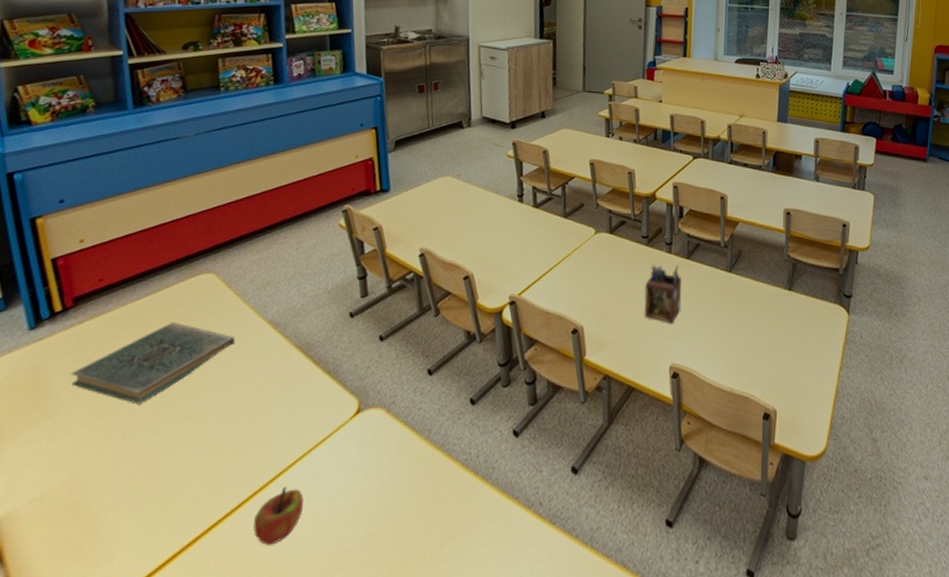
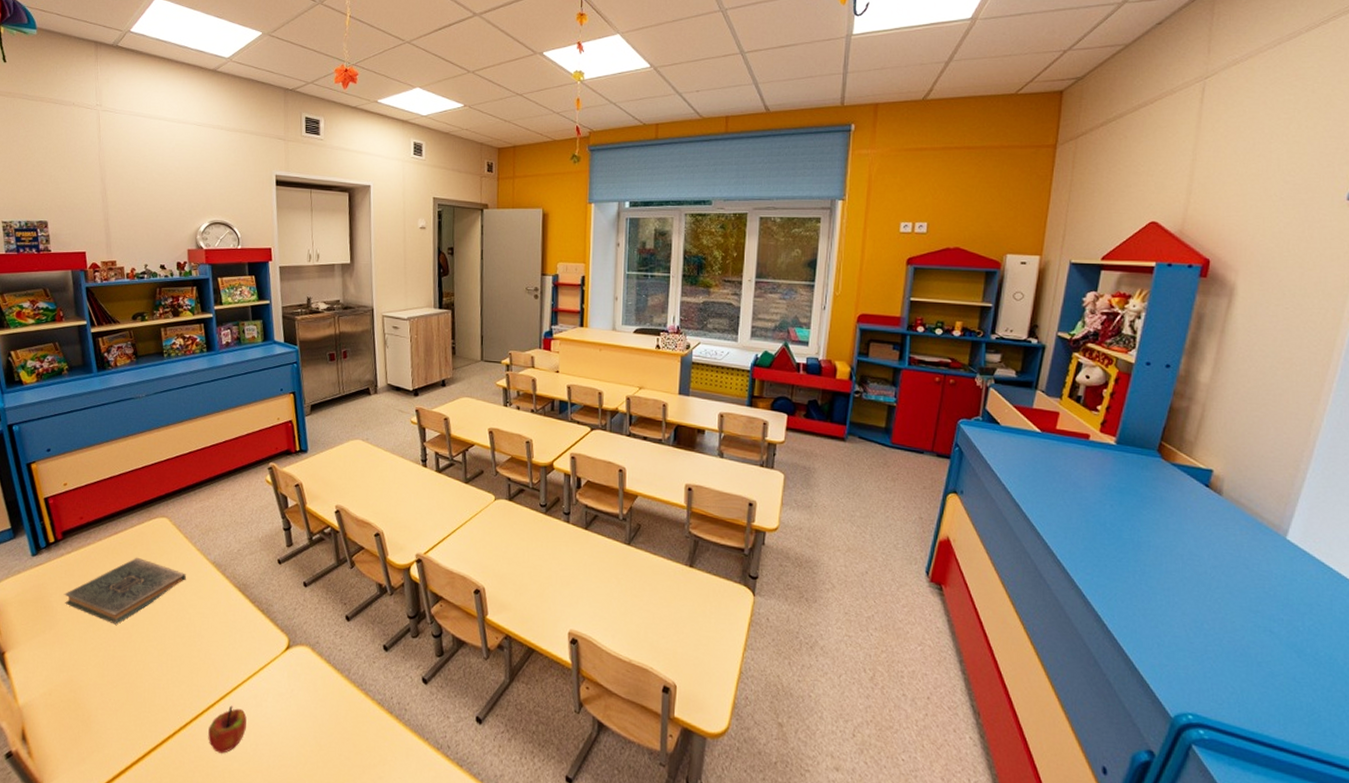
desk organizer: present [644,265,682,323] -> none [543,533,580,591]

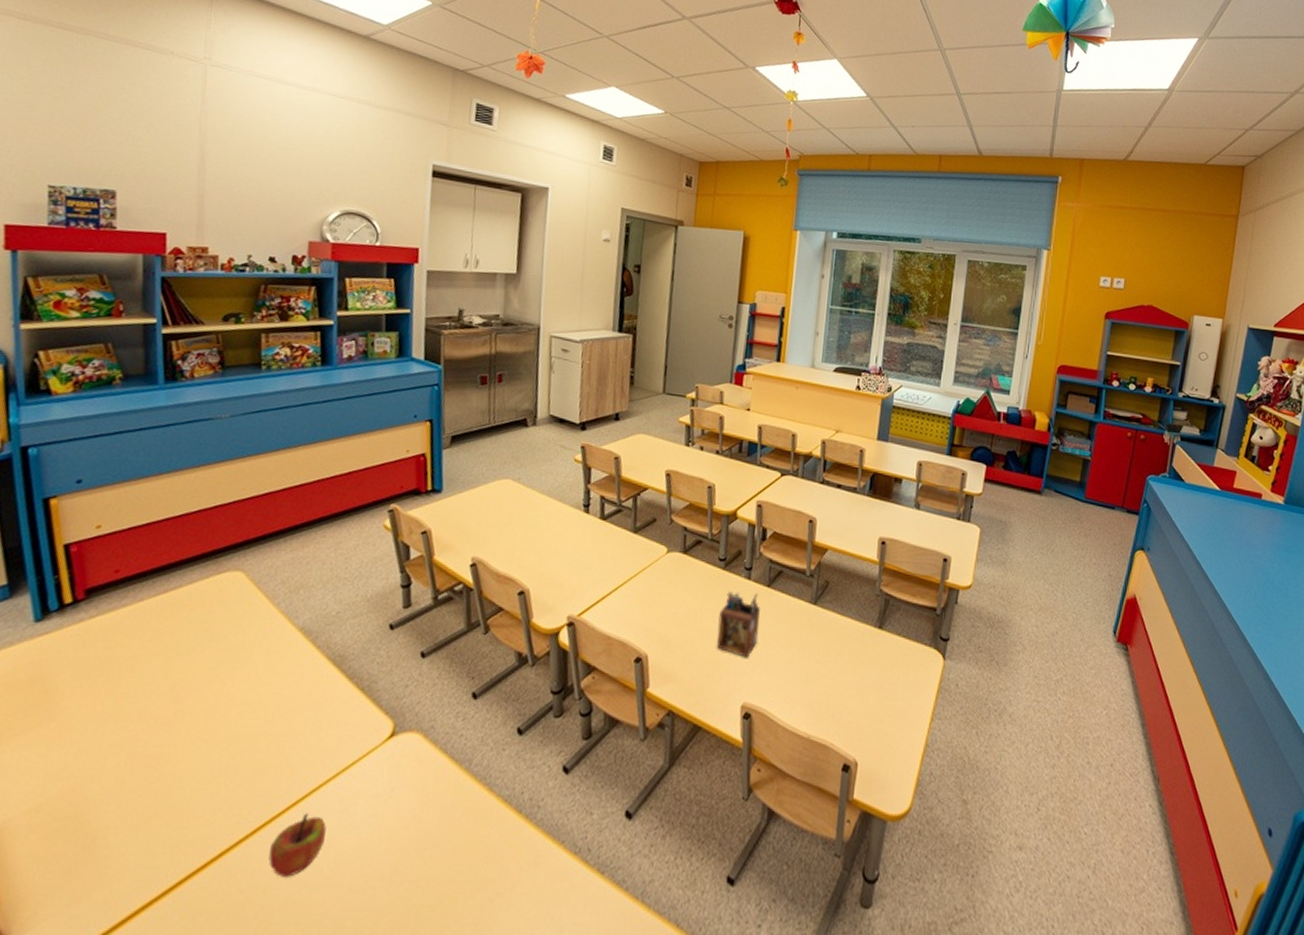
book: present [63,557,186,625] -> none [76,622,261,712]
desk organizer: none [543,533,580,591] -> present [716,591,761,658]

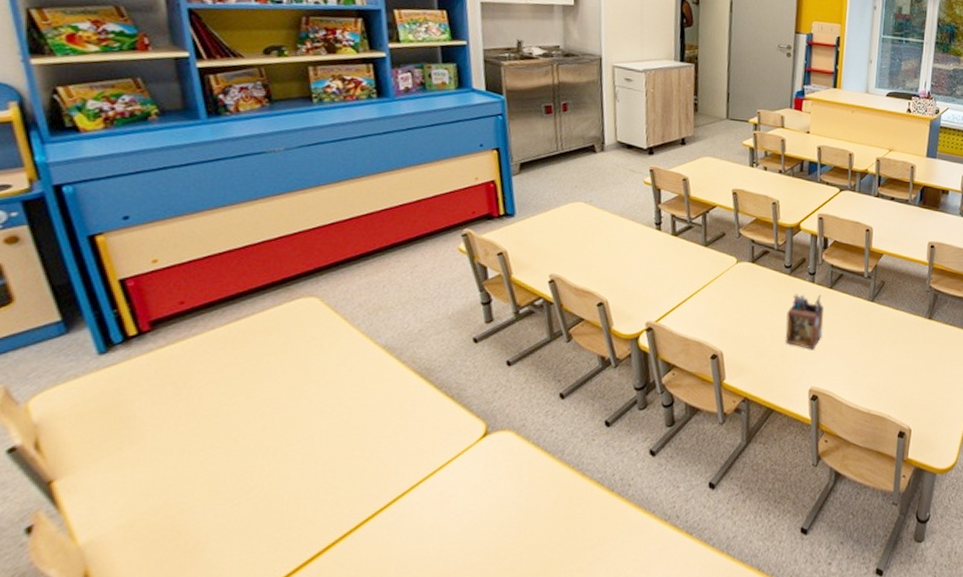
apple: present [268,813,327,877] -> none [375,506,429,562]

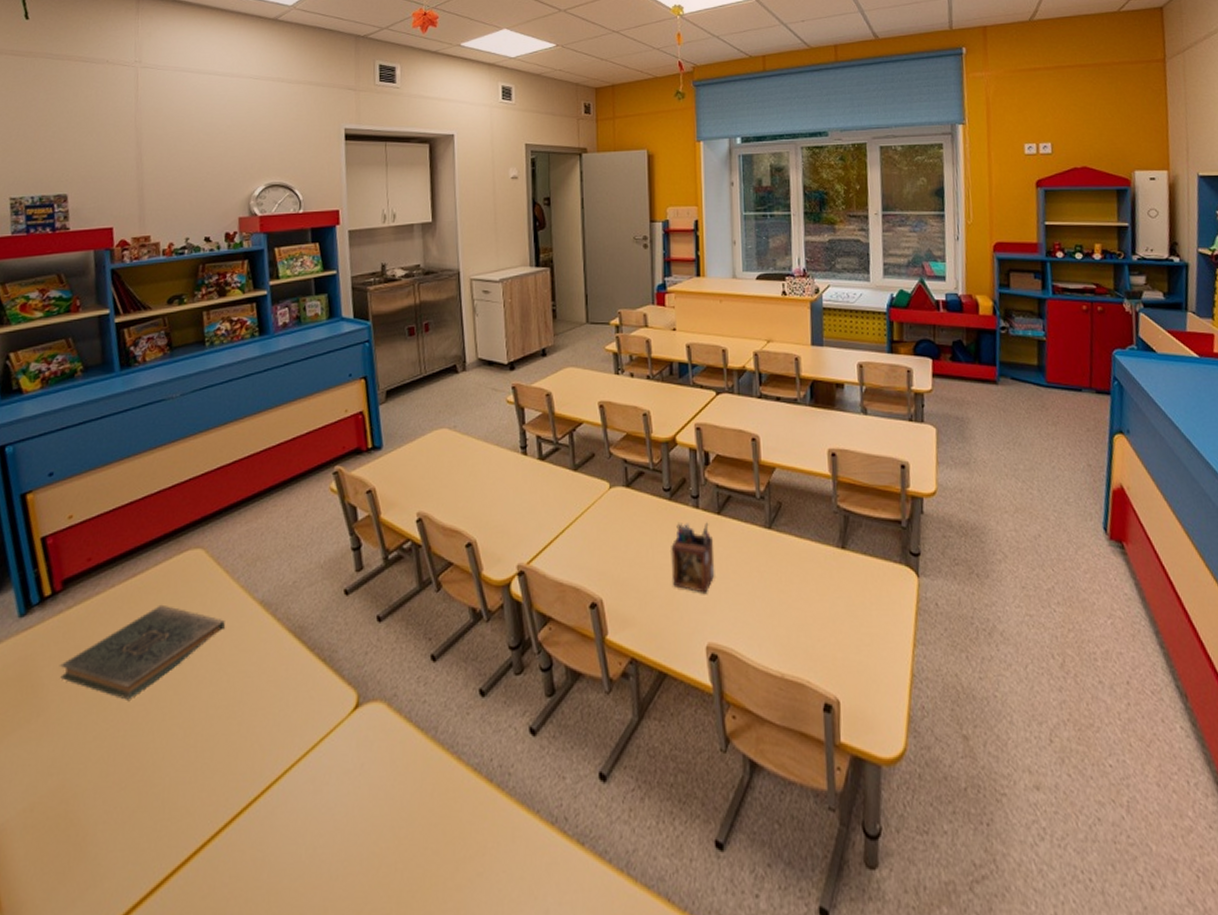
book: none [152,346,345,430] -> present [59,604,225,700]

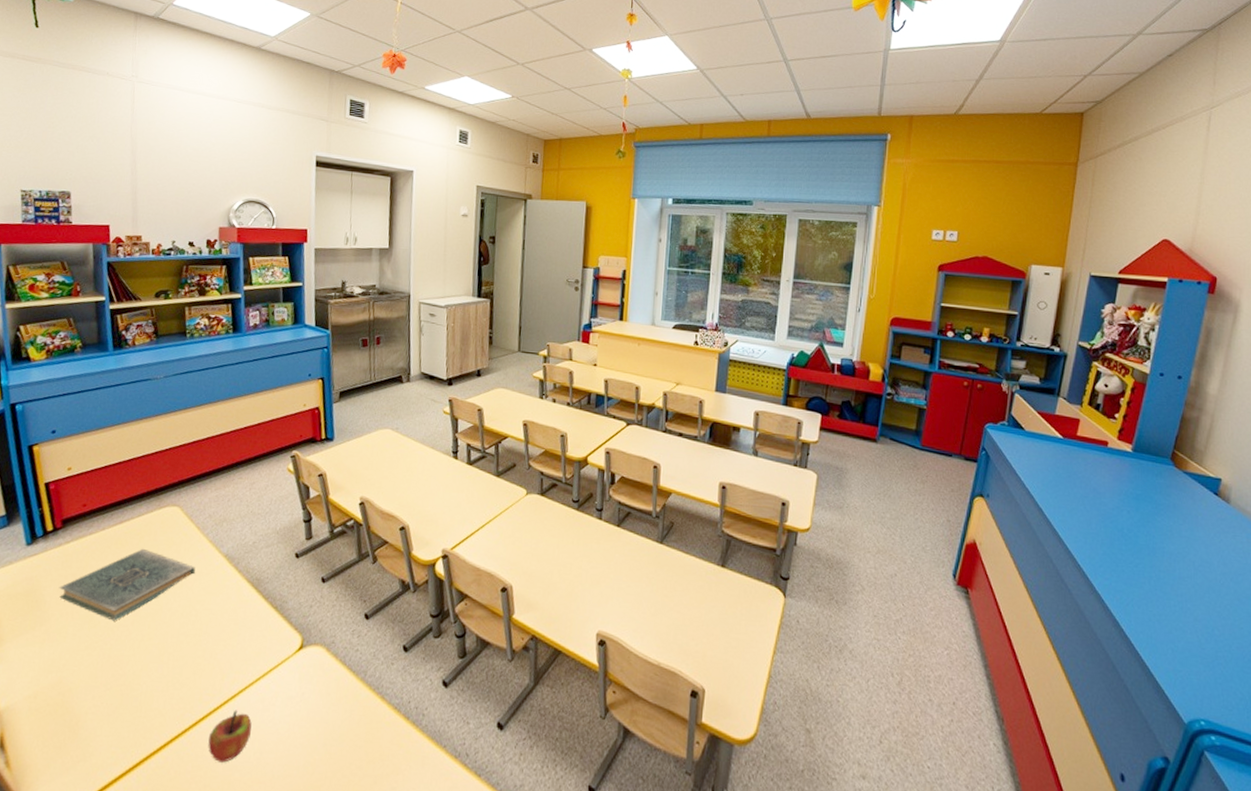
apple: none [248,796,301,867] -> present [208,710,252,763]
desk organizer: present [671,522,715,593] -> none [572,530,612,590]

